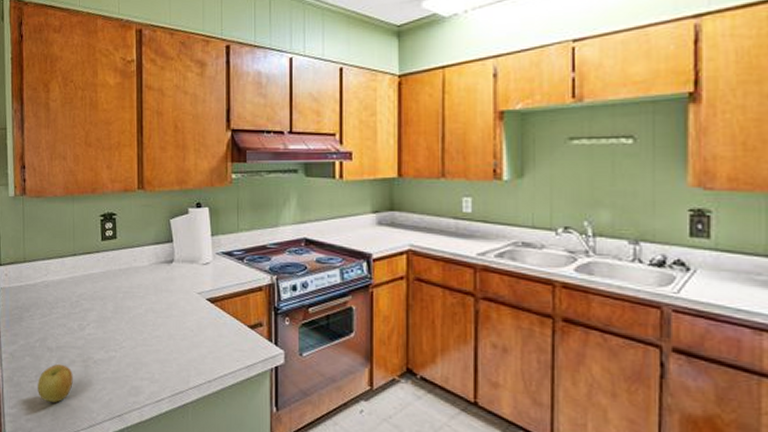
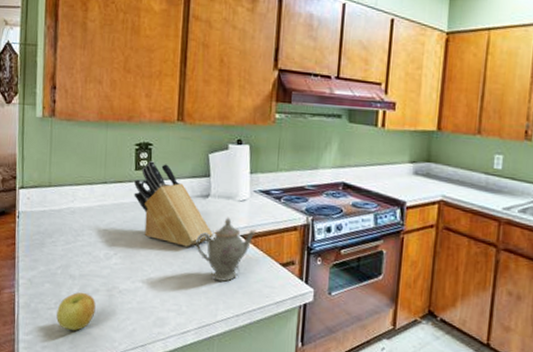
knife block: none [102,231,180,314] -> present [134,161,214,247]
teapot: none [164,281,223,347] -> present [196,217,257,282]

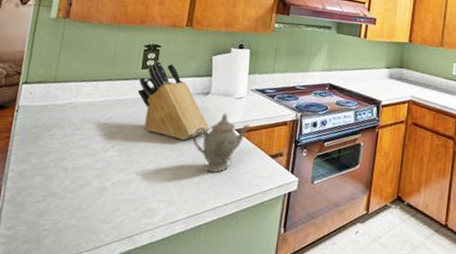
apple: present [56,292,96,331] -> none [43,184,87,224]

